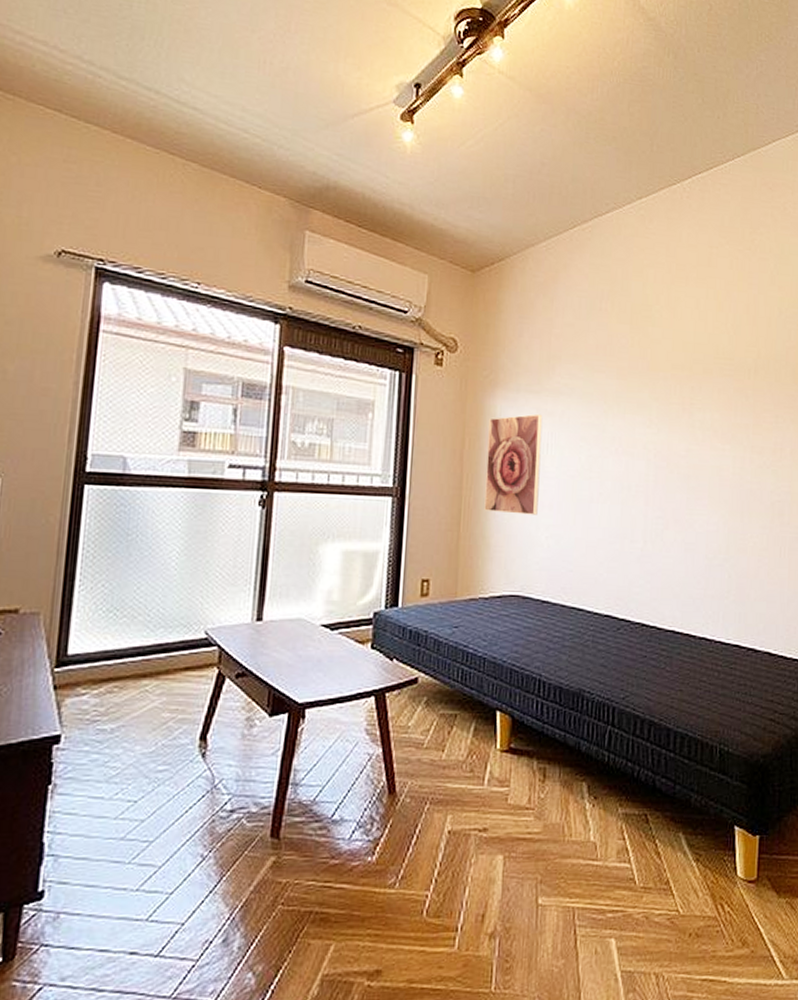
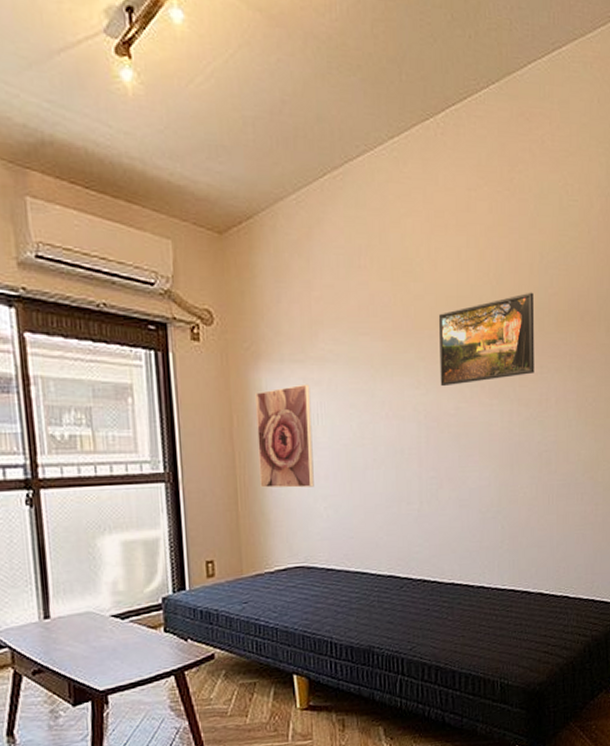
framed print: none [672,344,771,428] -> present [438,292,535,387]

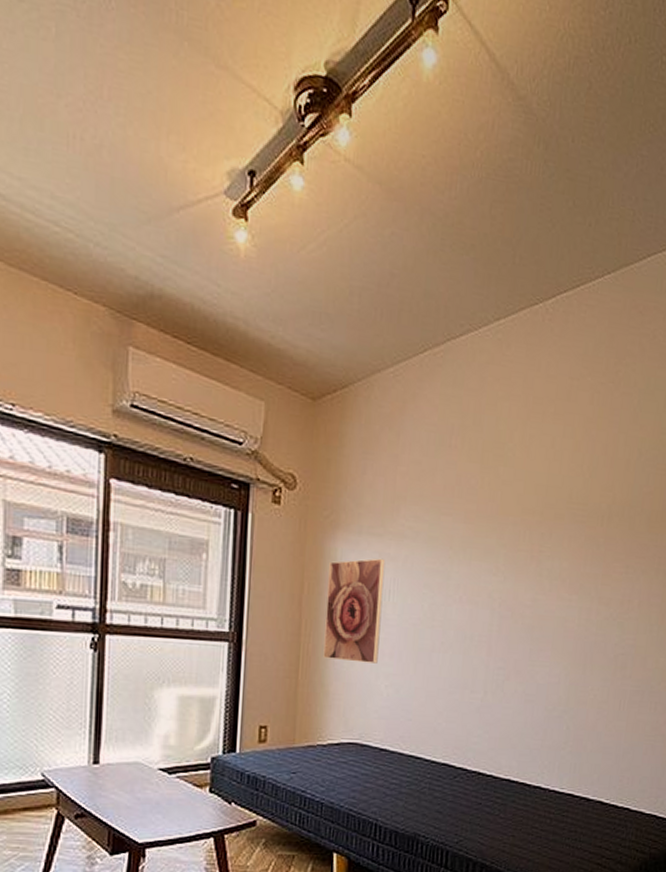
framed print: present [438,292,535,387] -> none [519,488,627,577]

